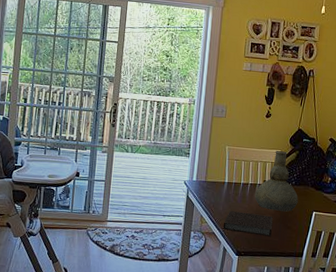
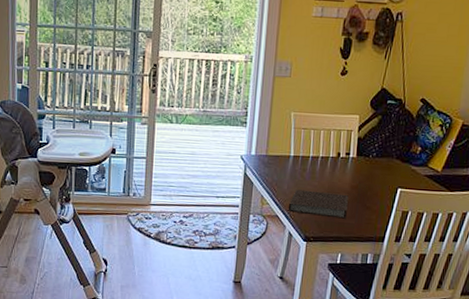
vase: present [255,151,298,212] -> none [326,116,380,189]

